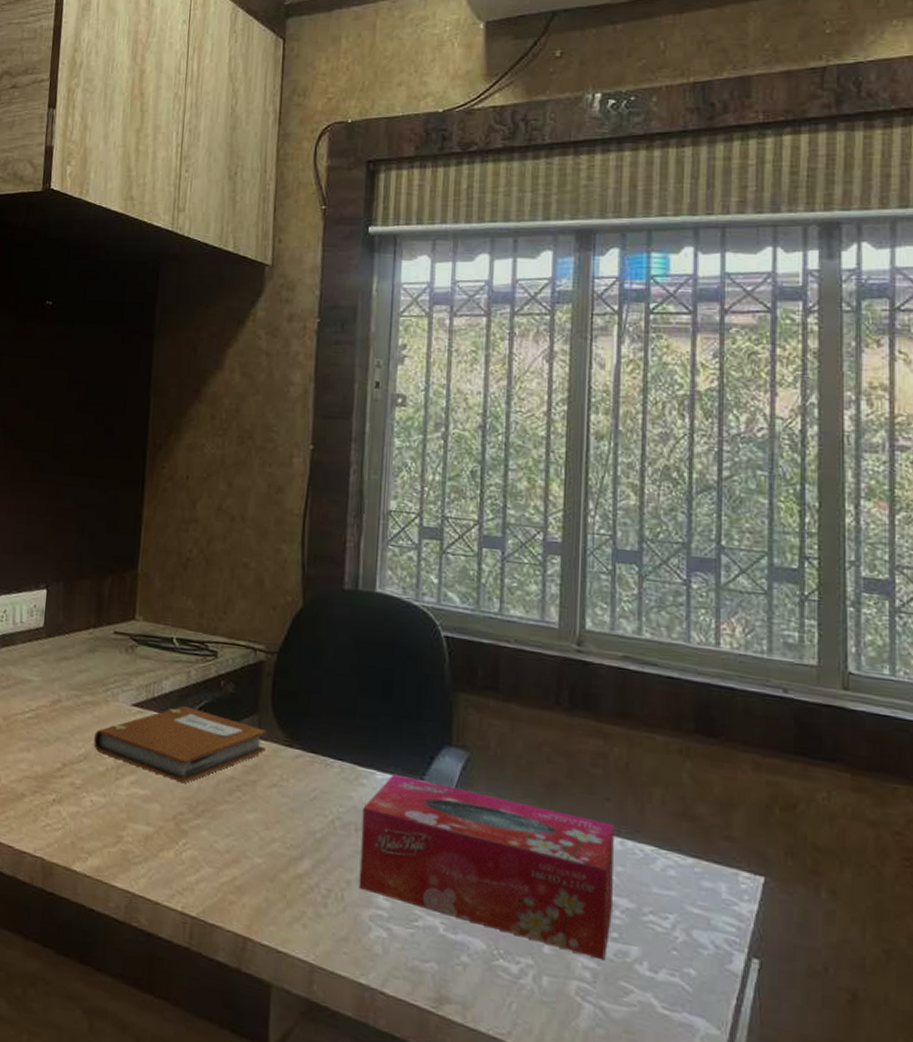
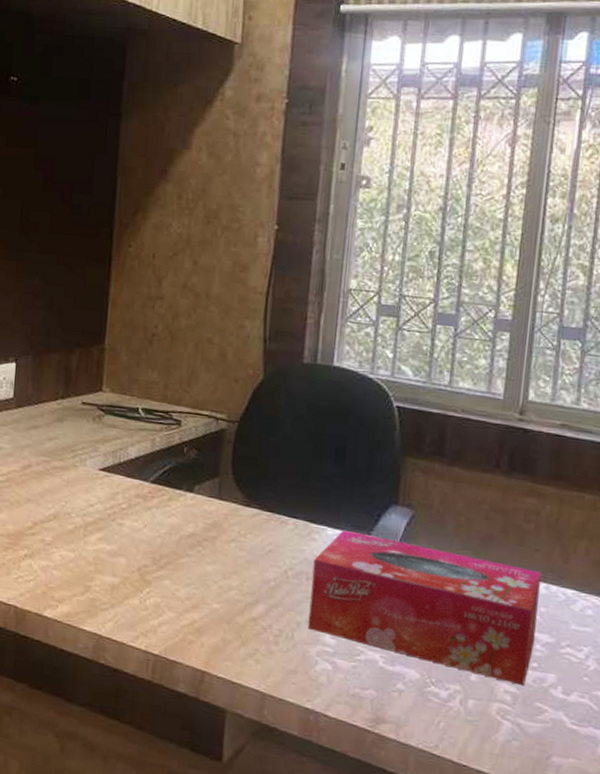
notebook: present [94,706,267,784] -> none [63,470,227,540]

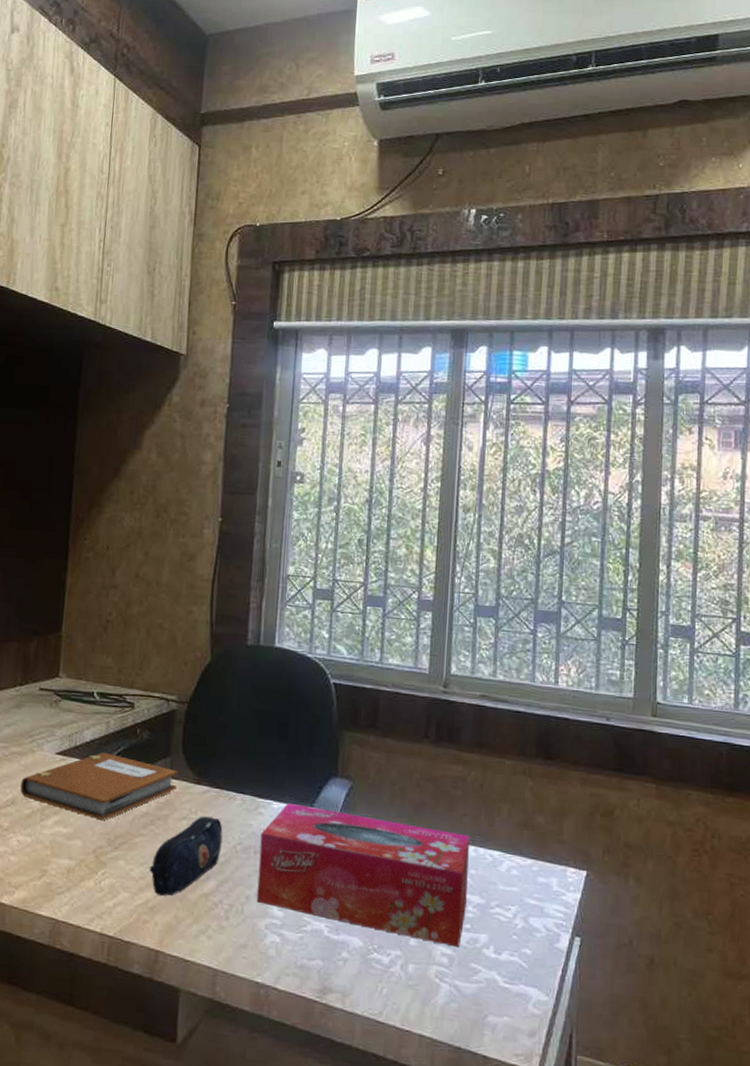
notebook: none [63,470,227,540] -> present [20,752,178,821]
pencil case: none [195,539,274,618] -> present [149,816,223,897]

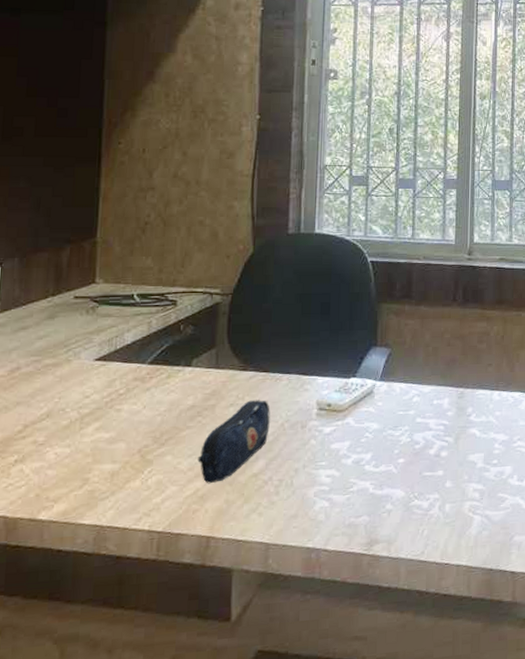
notebook: present [20,752,178,821] -> none [56,353,224,420]
tissue box: present [256,802,470,948] -> none [305,376,494,482]

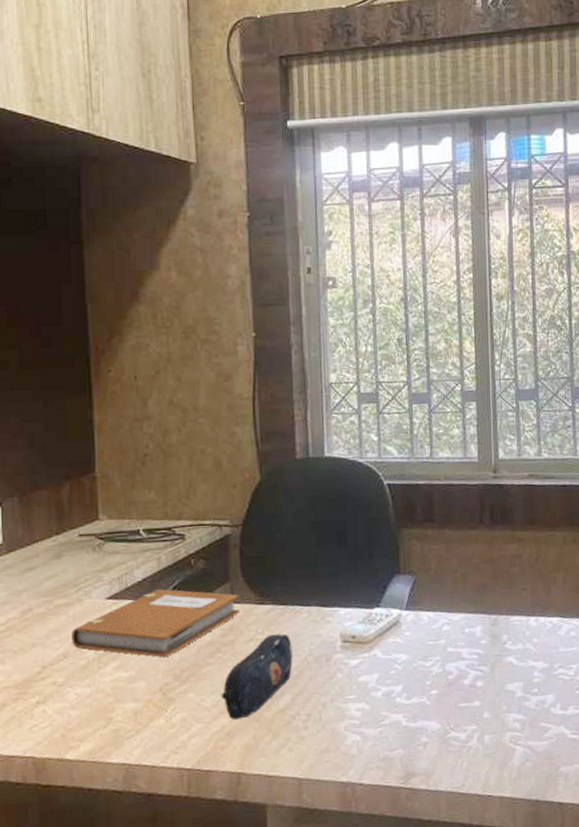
notebook: none [56,353,224,420] -> present [71,589,240,658]

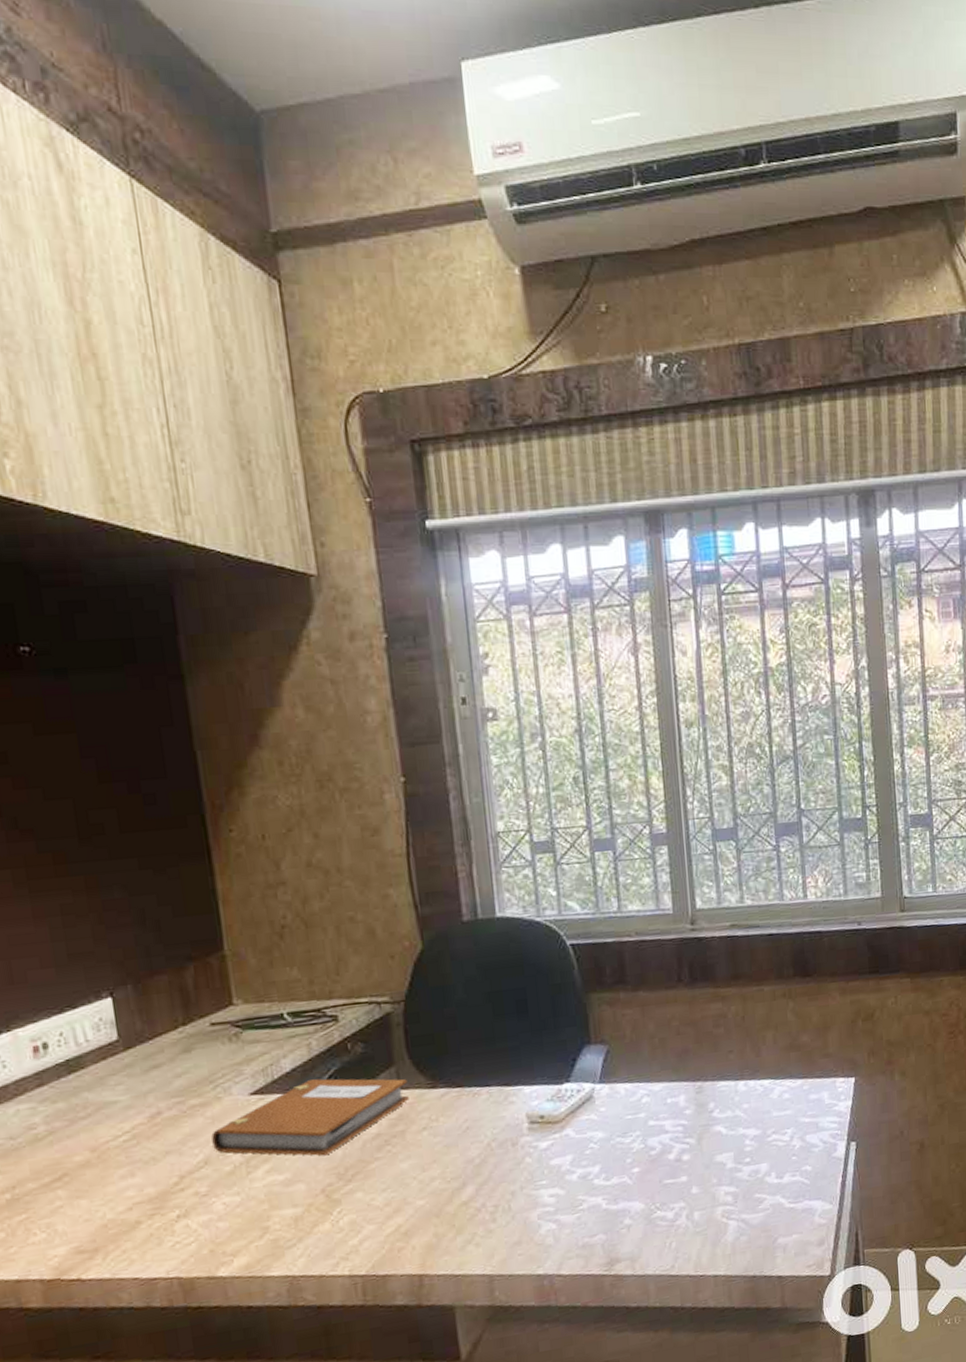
pencil case: present [221,634,293,721] -> none [393,1119,475,1219]

